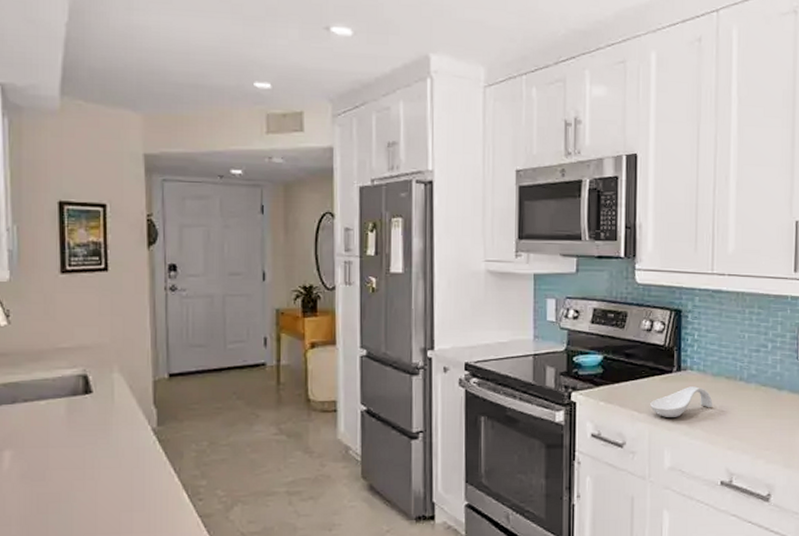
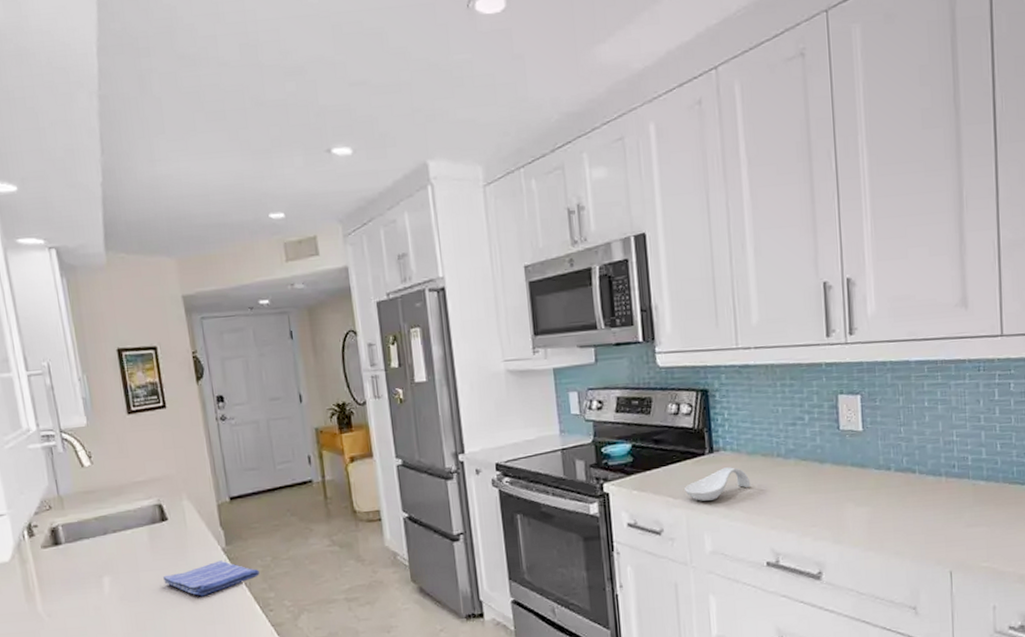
dish towel: none [78,441,192,480] -> present [163,560,260,597]

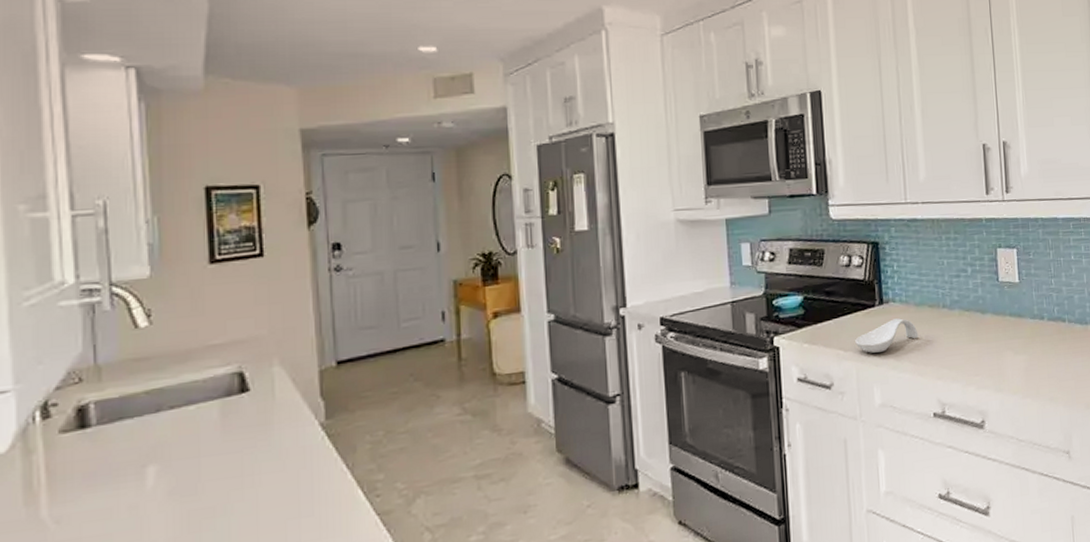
dish towel: present [163,560,260,597] -> none [235,437,367,484]

